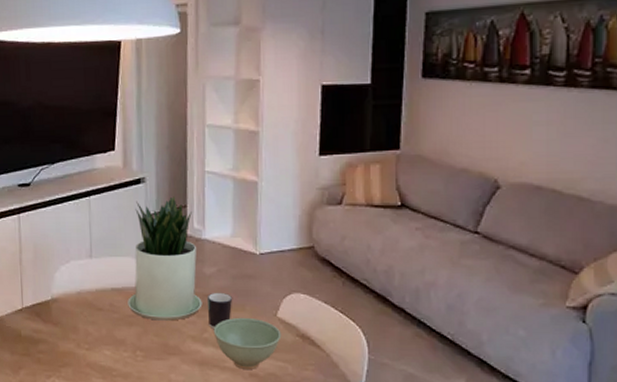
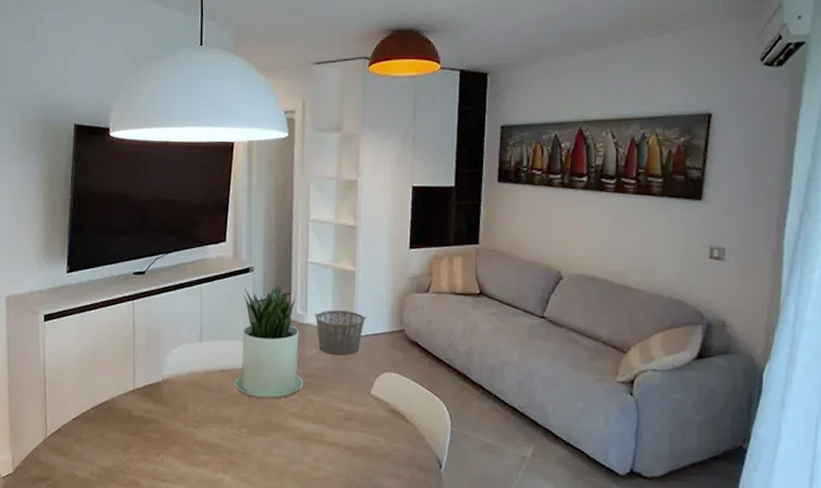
mug: present [206,292,233,329] -> none [307,372,332,406]
basket: none [213,224,271,274] -> present [315,309,367,355]
bowl: present [213,317,282,371] -> none [313,395,375,444]

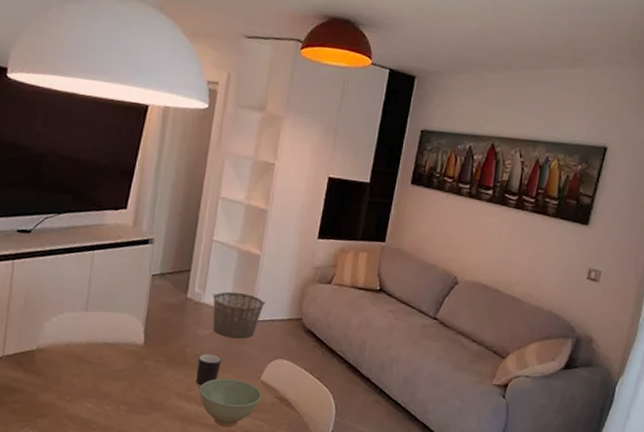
planter: present [234,284,304,399] -> none [118,260,195,378]
mug: none [307,372,332,406] -> present [196,353,222,387]
bowl: none [313,395,375,444] -> present [199,378,262,428]

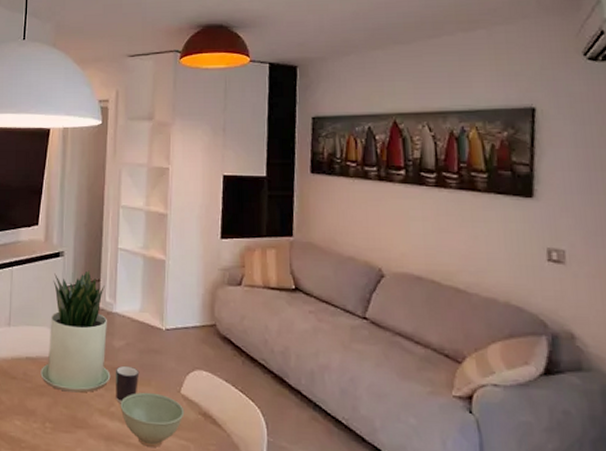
planter: none [118,260,195,378] -> present [40,270,111,393]
basket: present [212,291,266,339] -> none [124,299,177,349]

